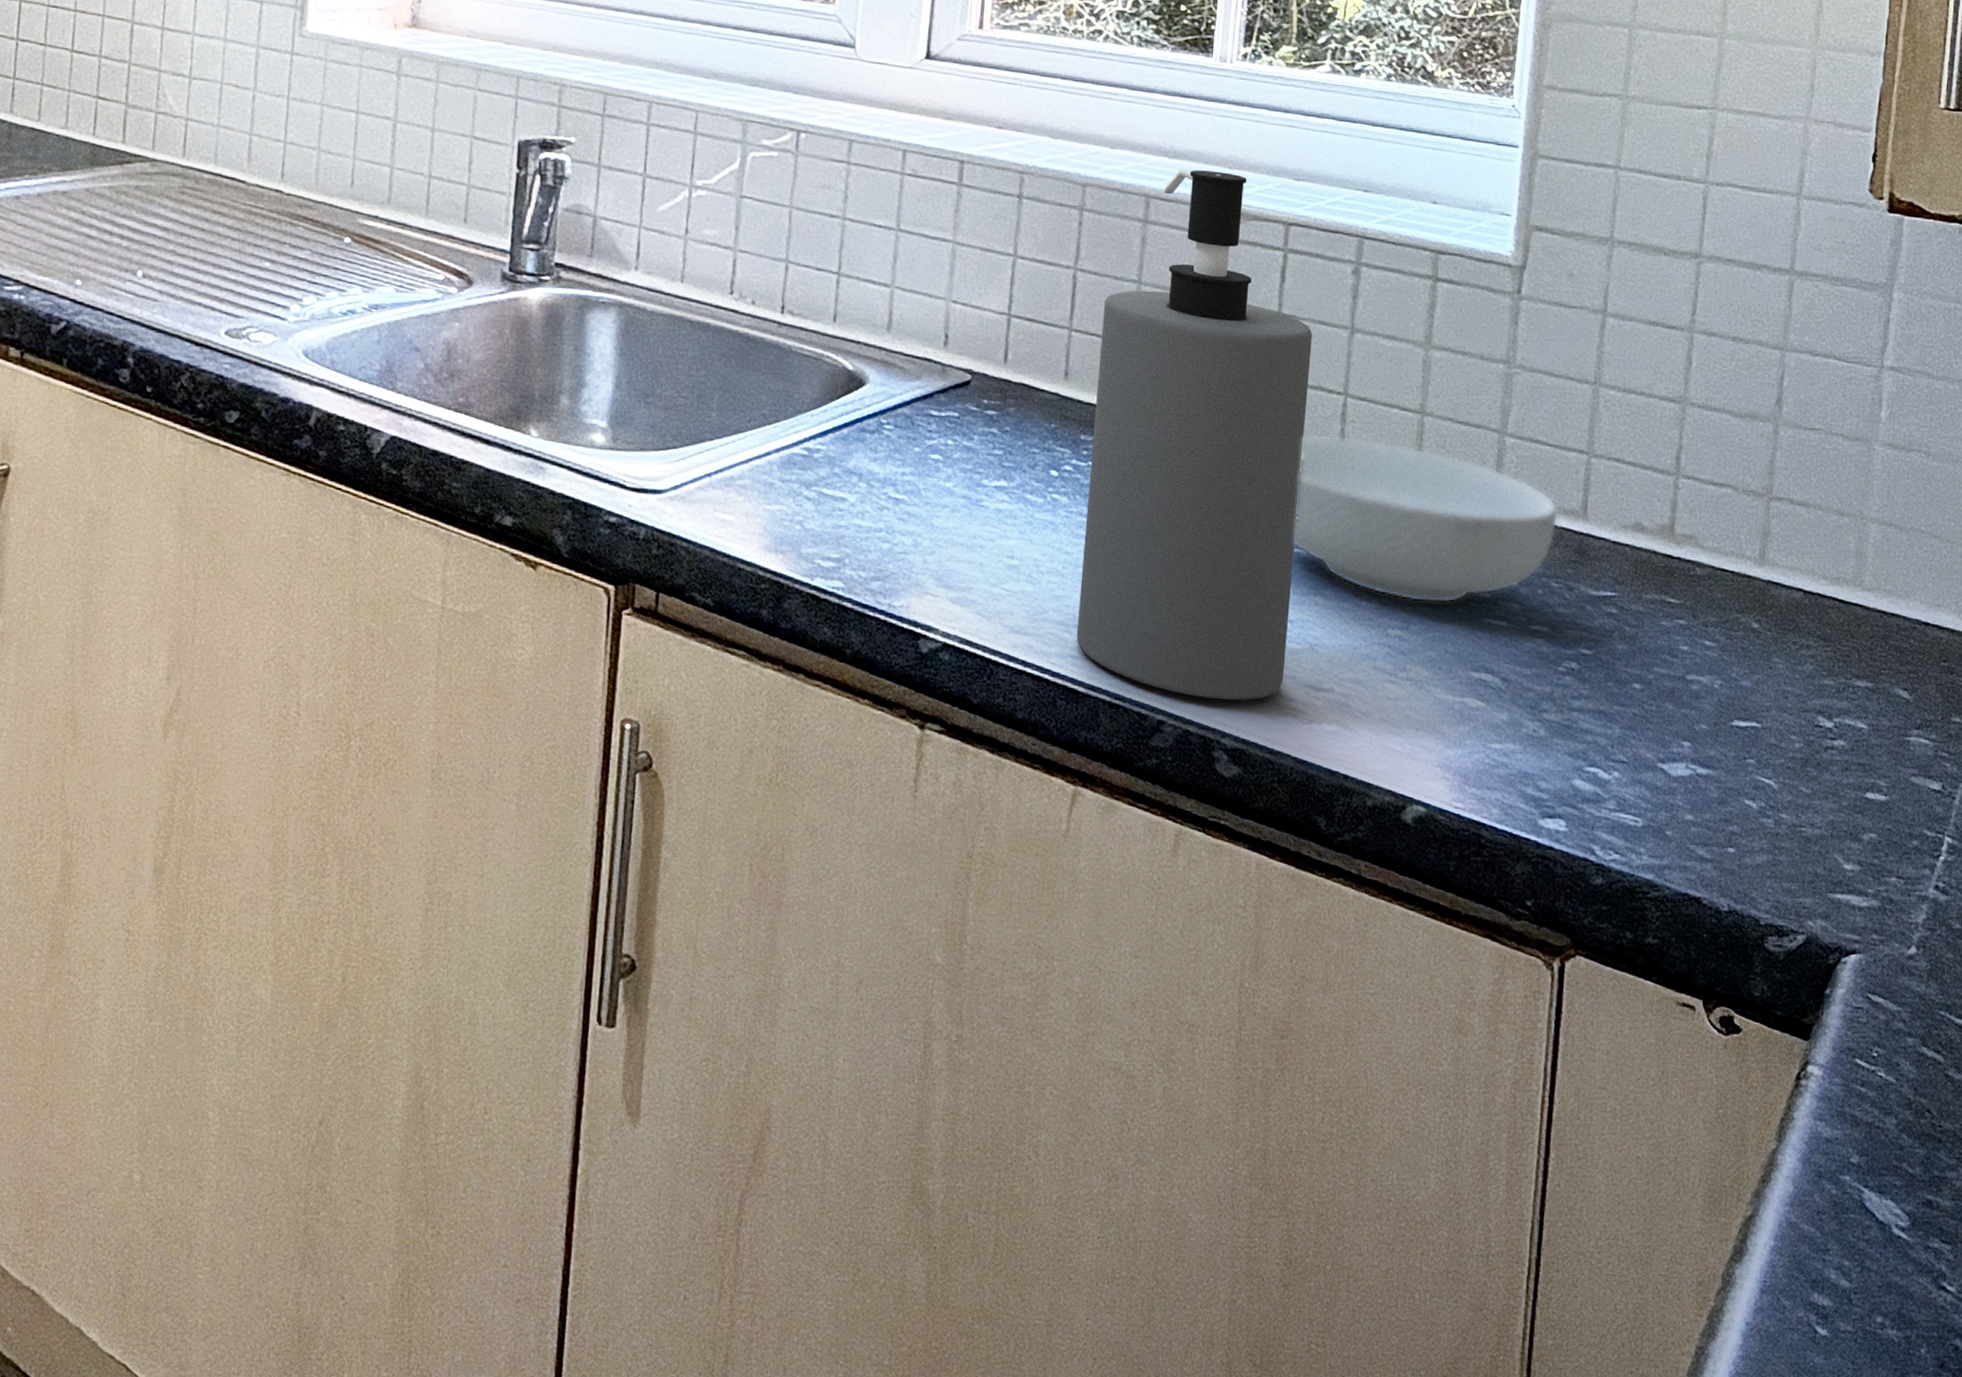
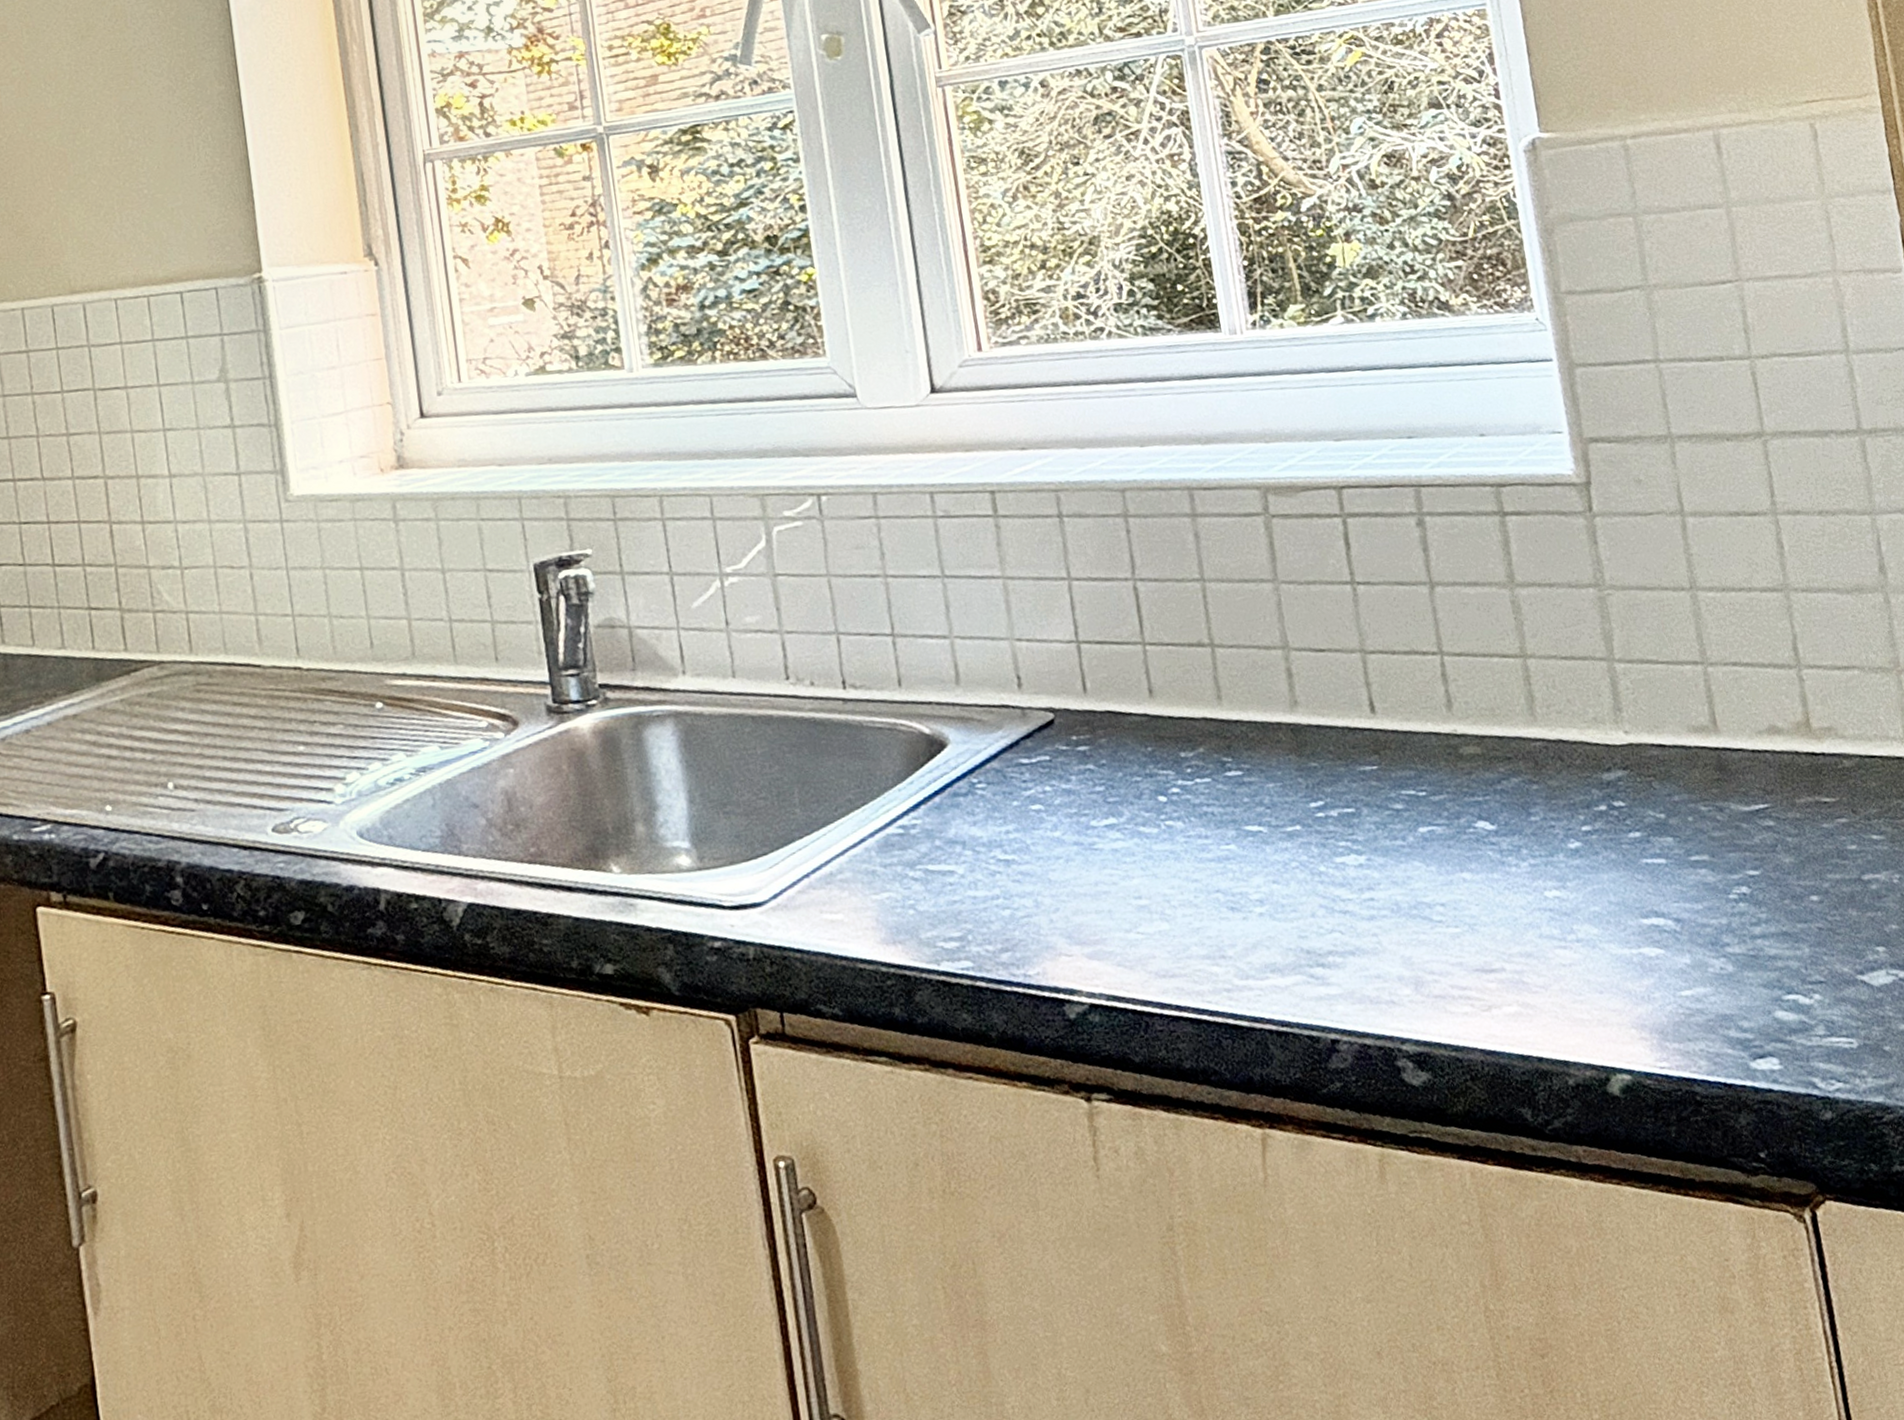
soap dispenser: present [1076,169,1312,701] -> none [1172,447,1451,1007]
cereal bowl: present [1293,434,1559,604] -> none [1408,693,1692,858]

